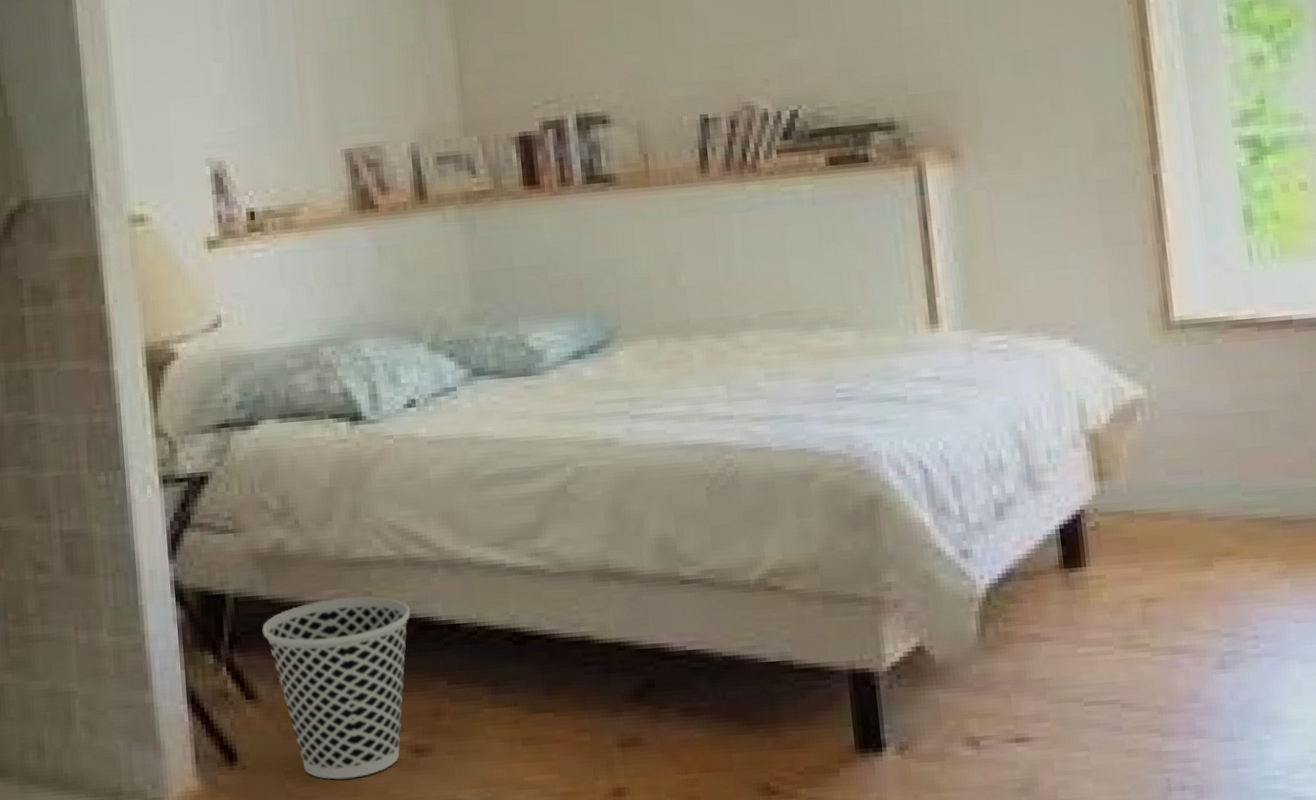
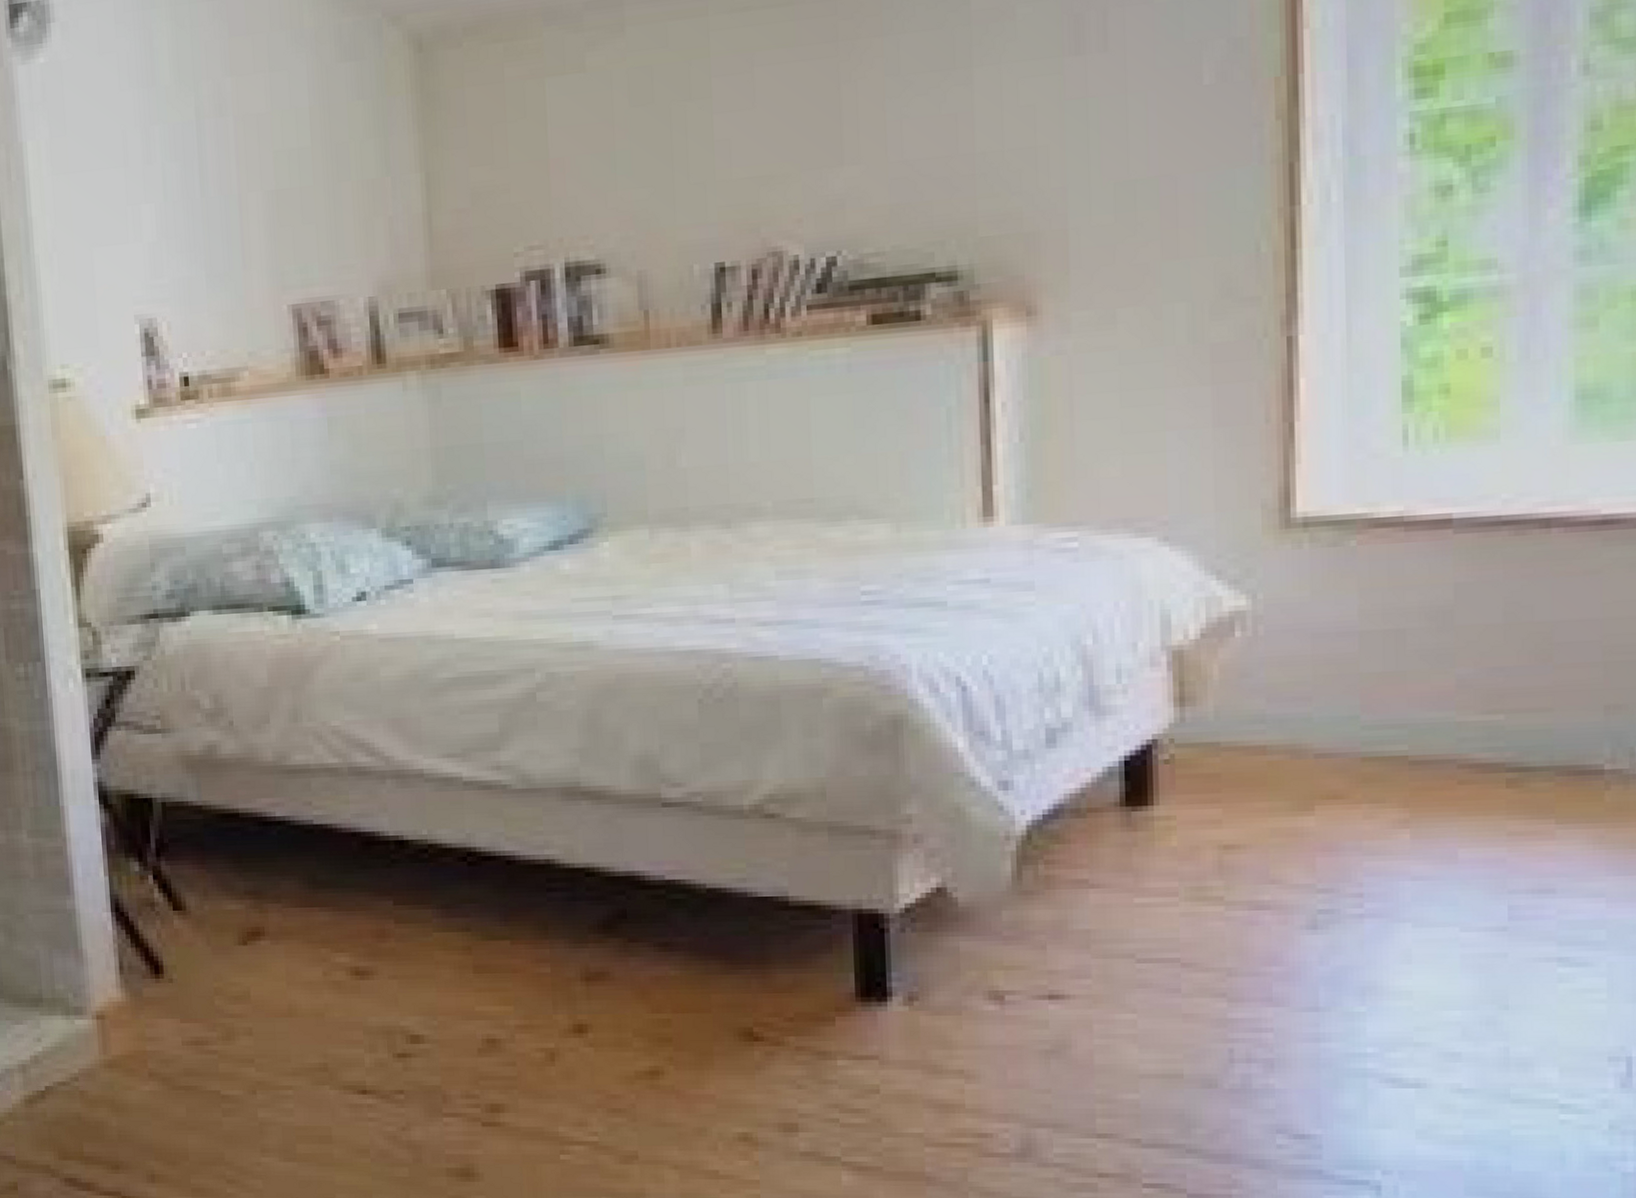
wastebasket: present [262,596,410,780] -> none [192,806,354,999]

